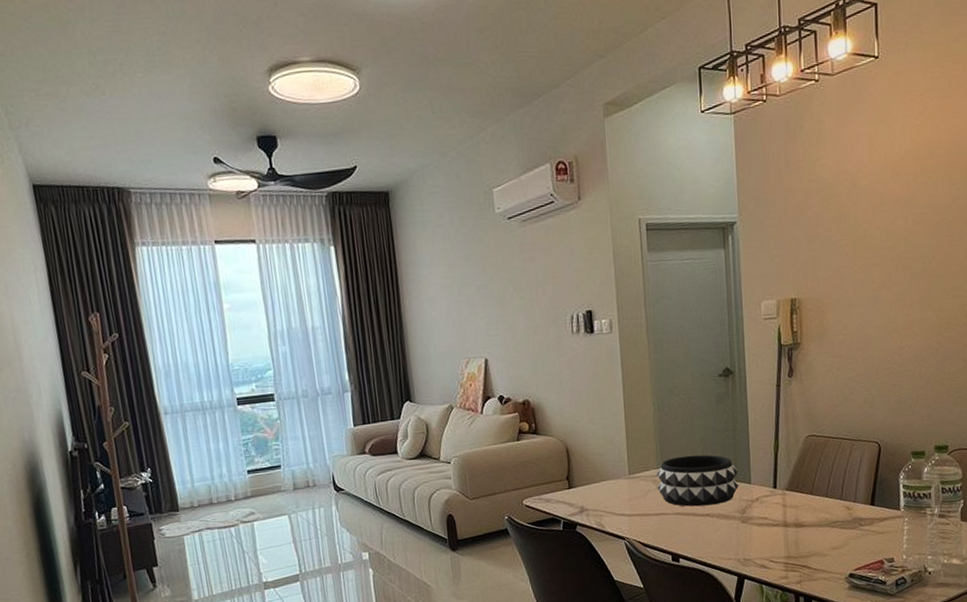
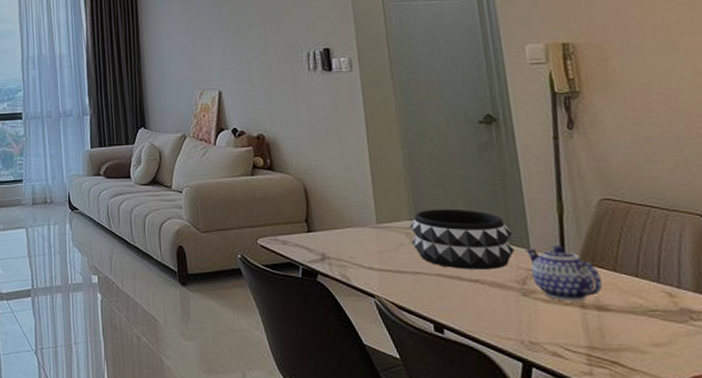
teapot: none [747,478,802,524] -> present [525,246,603,302]

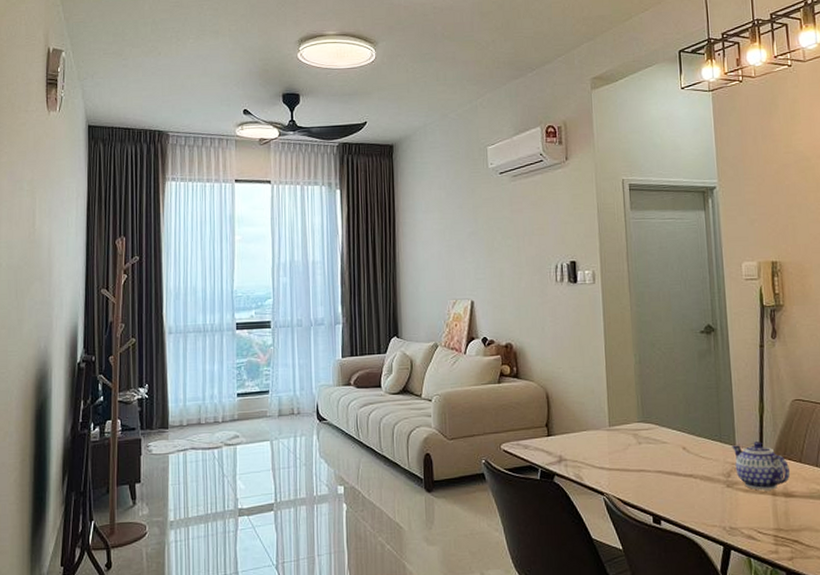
decorative bowl: present [410,208,515,270] -> none [638,411,724,466]

